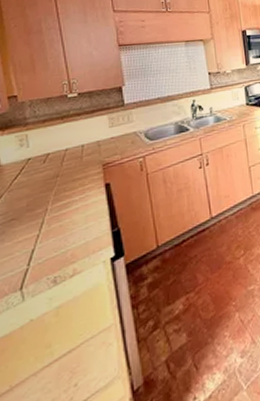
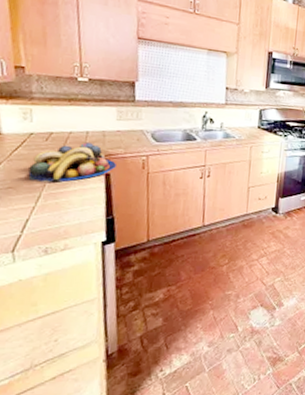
fruit bowl: none [29,155,115,208] -> present [28,142,116,183]

